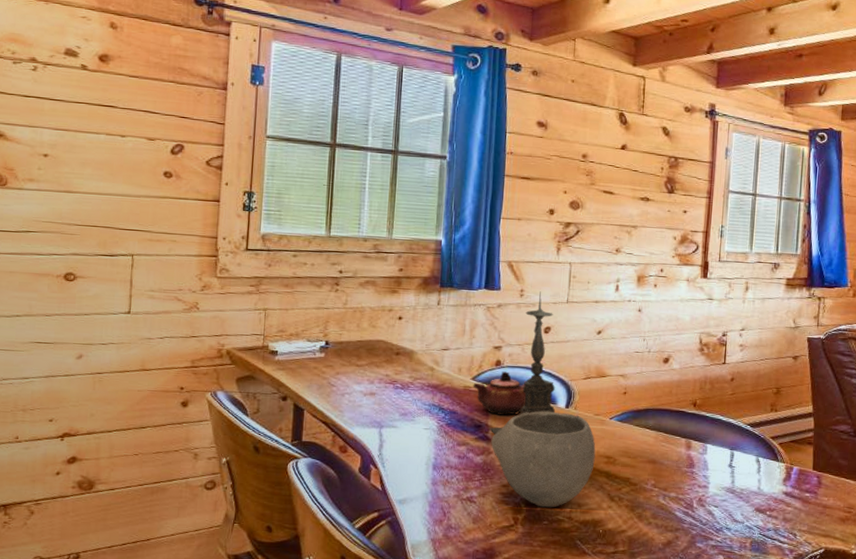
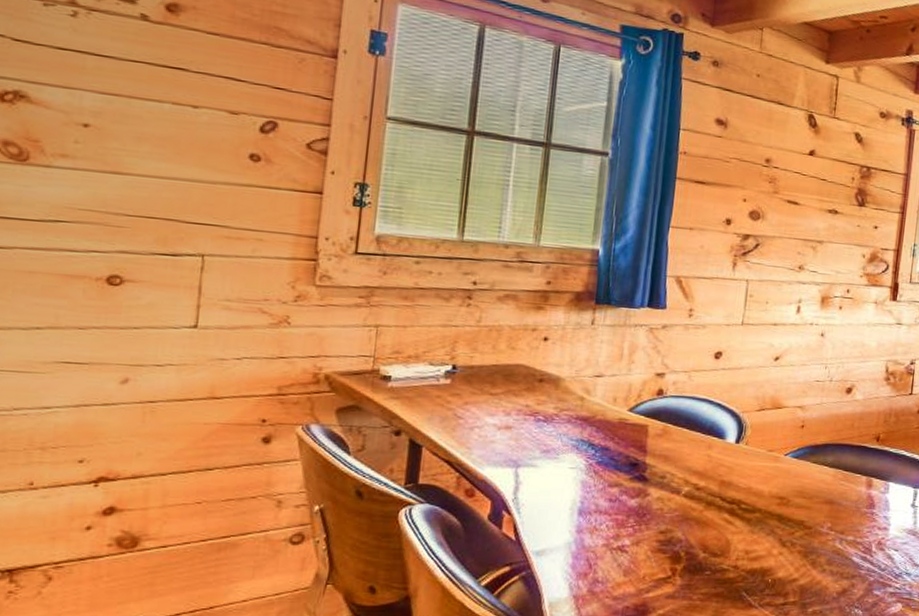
teapot: present [473,371,527,416] -> none [629,401,692,452]
candle holder: present [488,291,556,435] -> none [646,311,726,474]
bowl: present [491,410,596,508] -> none [648,446,768,556]

